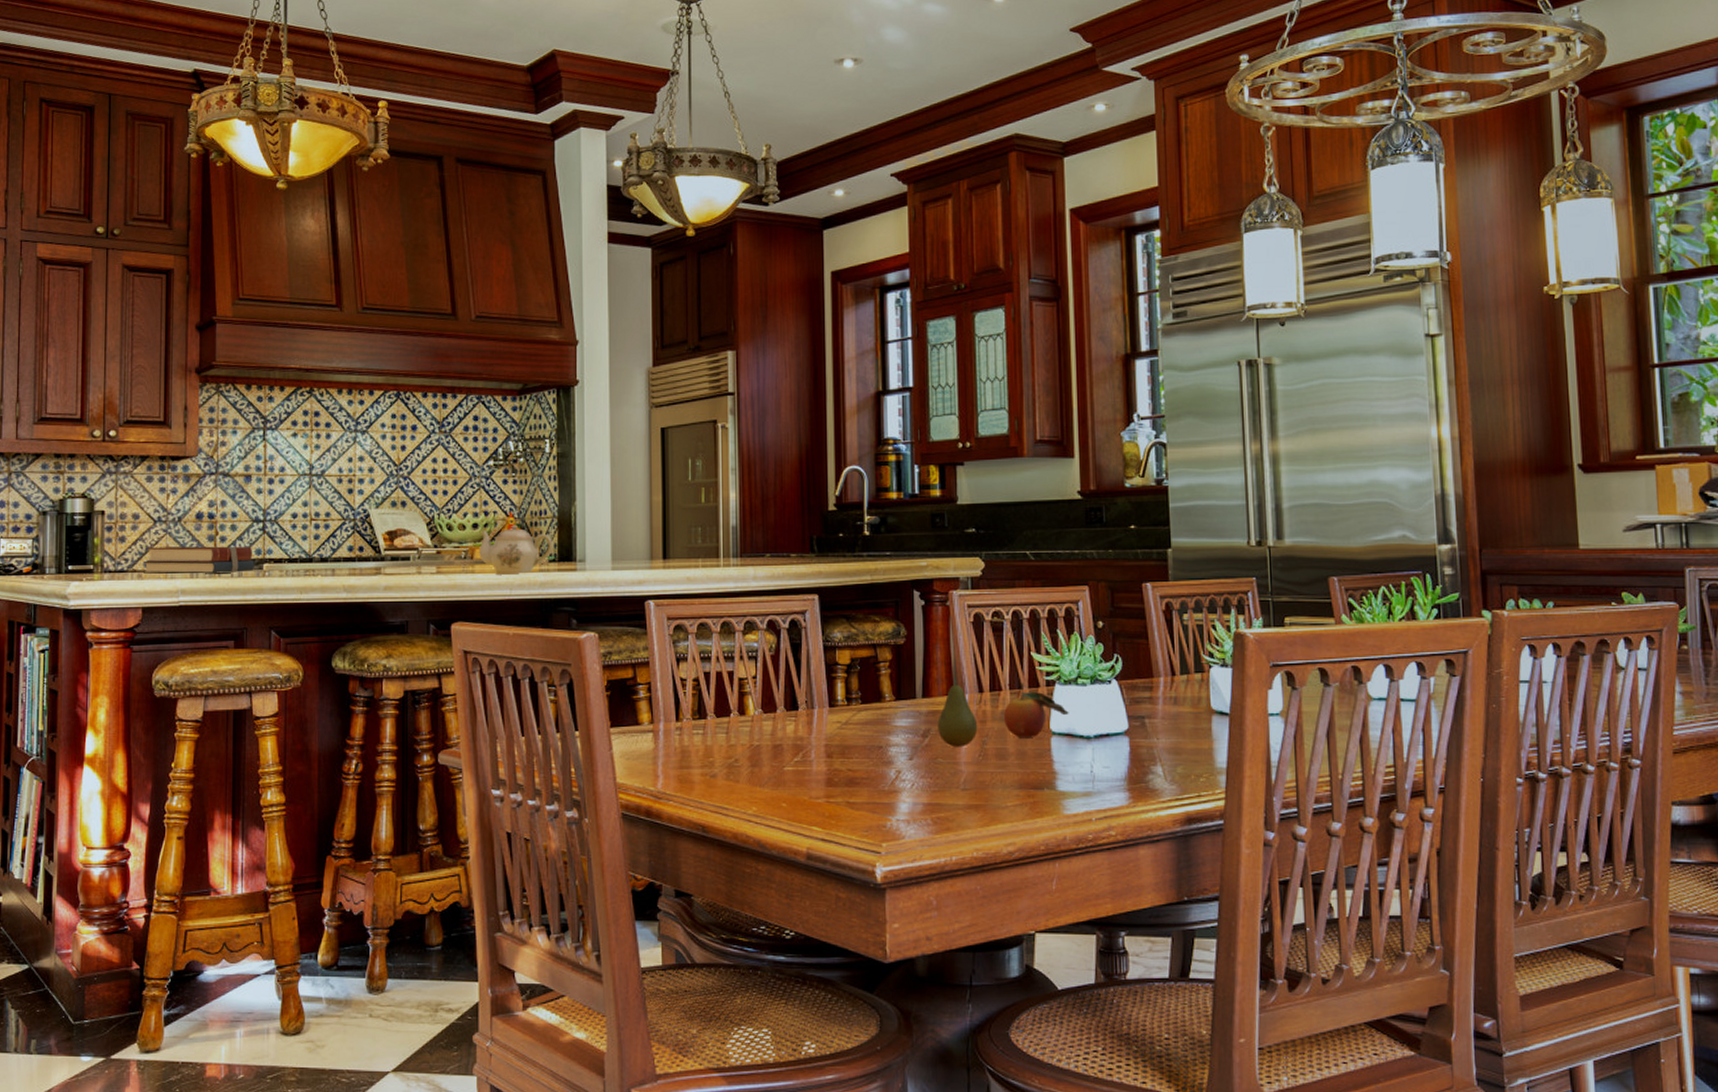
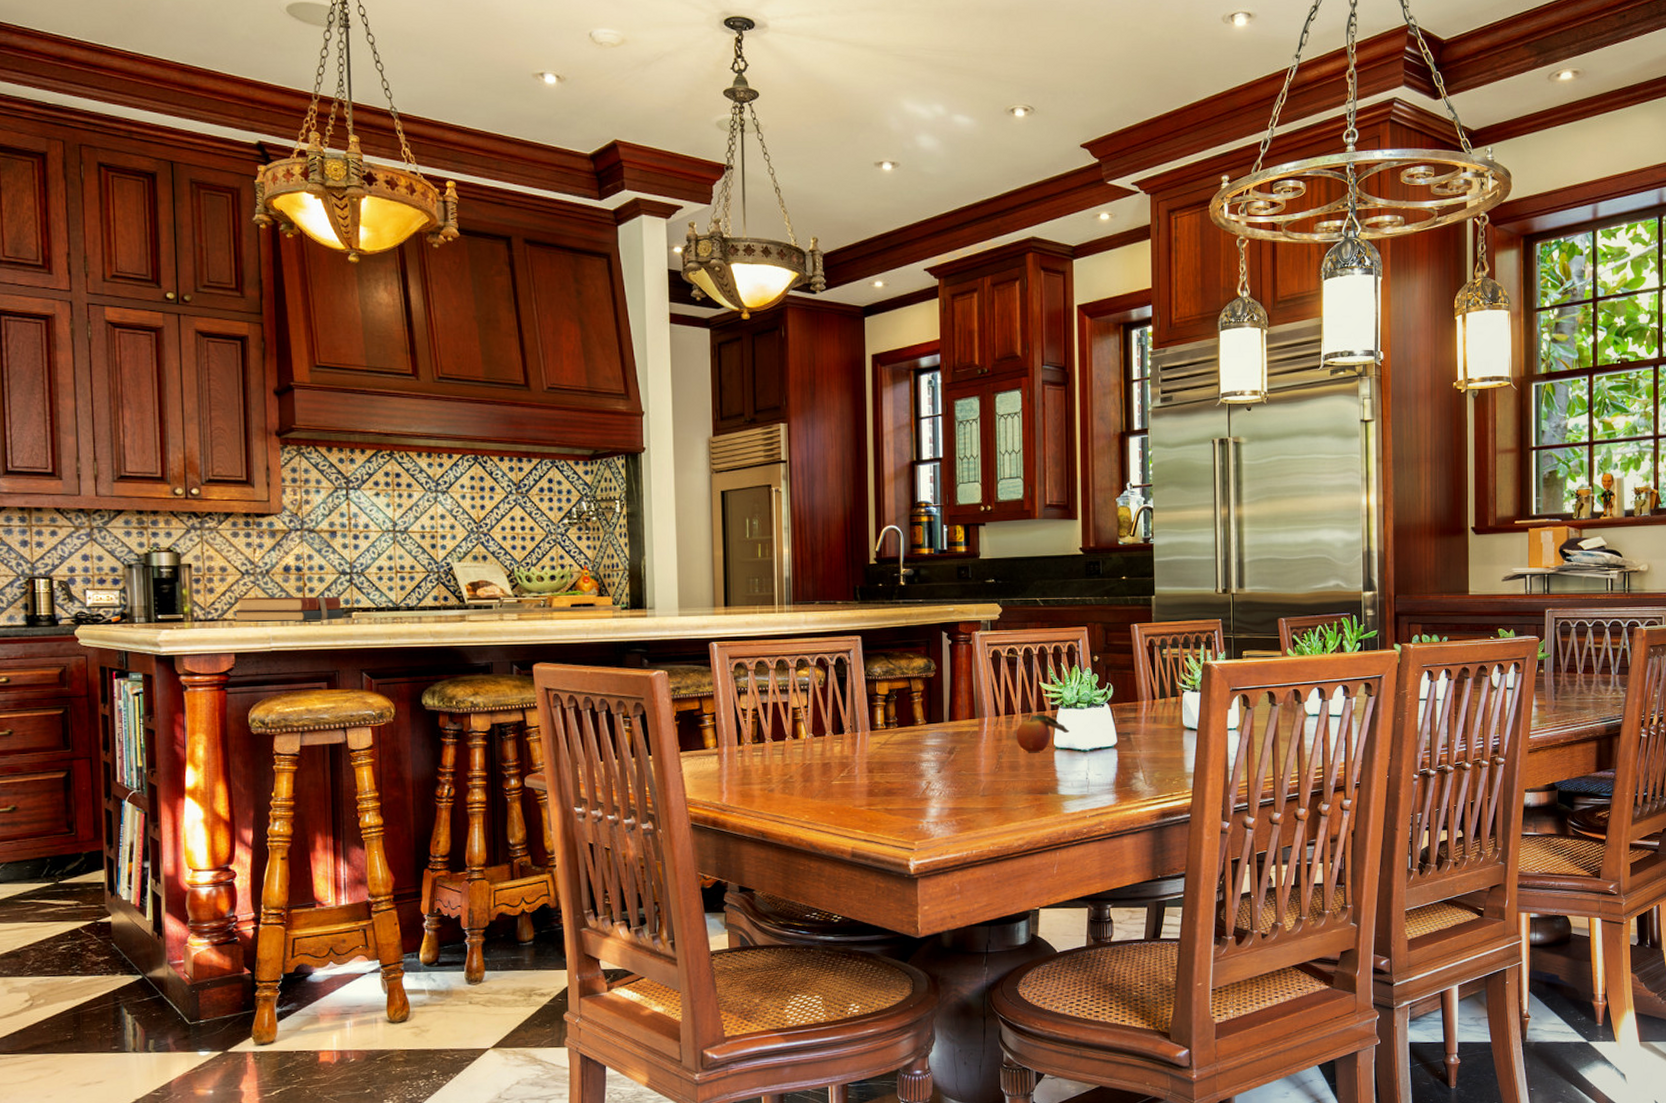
teapot: present [479,524,553,576] -> none [557,576,625,622]
fruit: present [937,676,978,748] -> none [961,703,995,762]

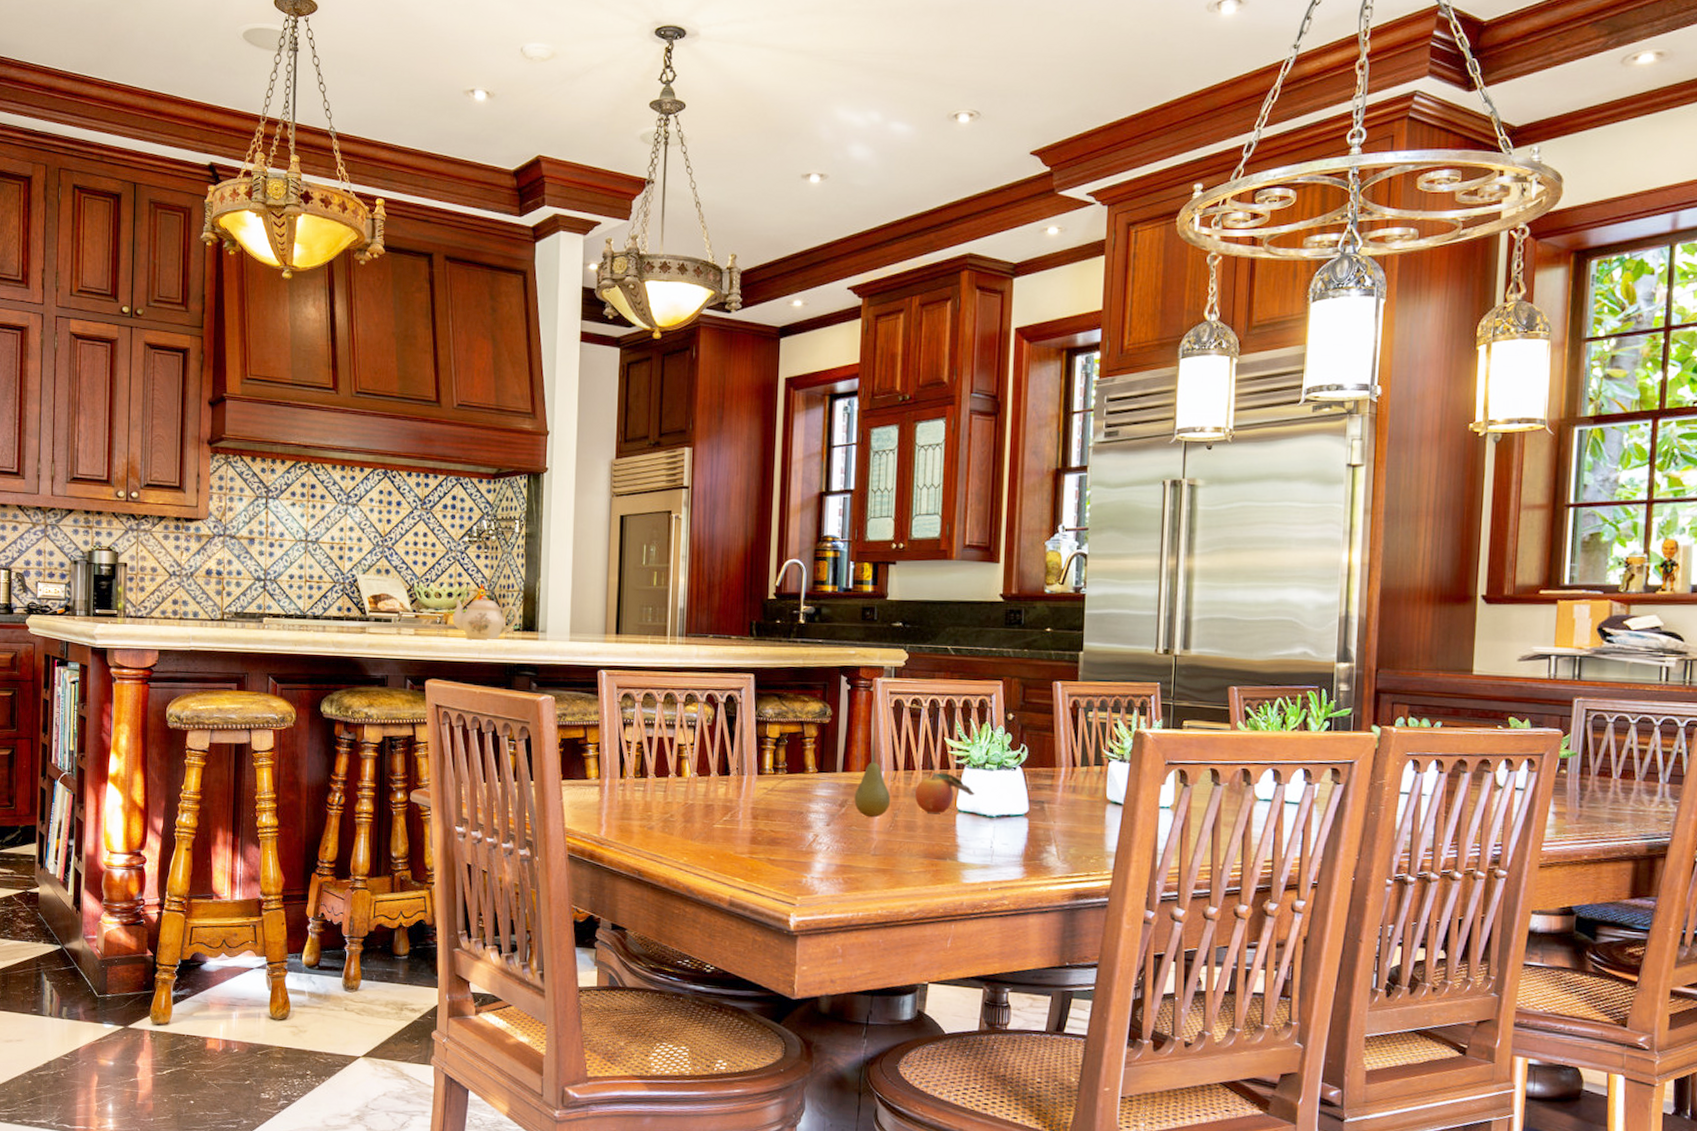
books: present [233,596,343,622] -> none [159,597,256,624]
teapot: none [557,576,625,622] -> present [452,595,519,641]
fruit: none [961,703,995,762] -> present [854,754,891,818]

